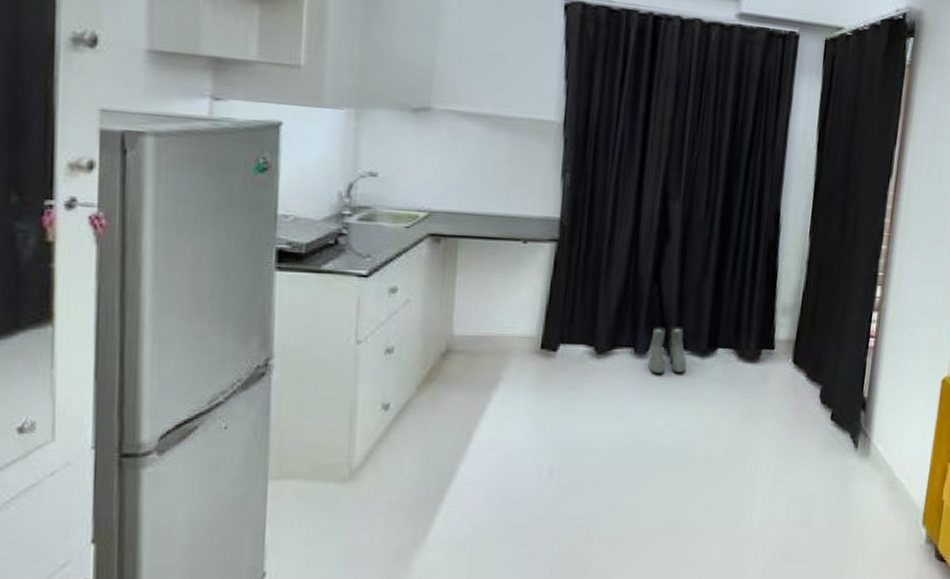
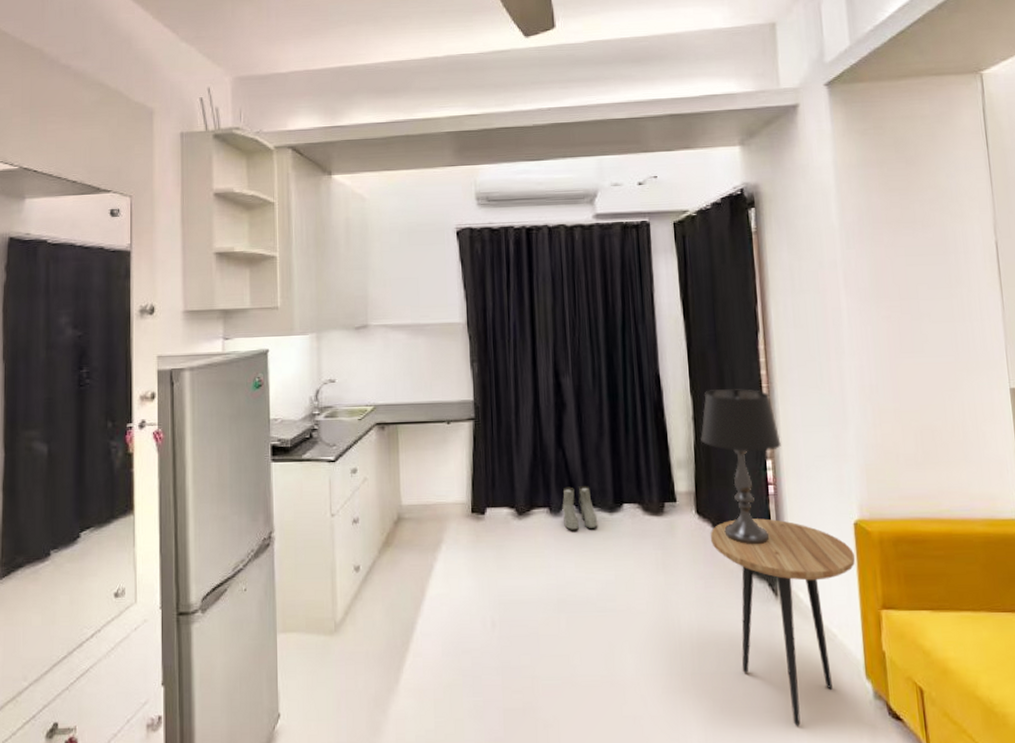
side table: none [802,370,937,570] -> present [710,518,856,727]
table lamp: none [811,233,891,397] -> present [700,388,781,545]

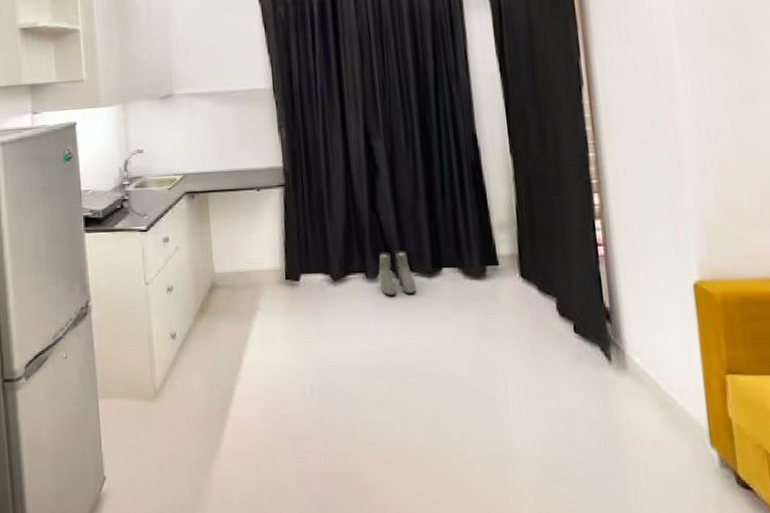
table lamp: present [700,388,781,545] -> none [522,146,611,309]
side table: present [710,518,856,727] -> none [536,281,696,495]

